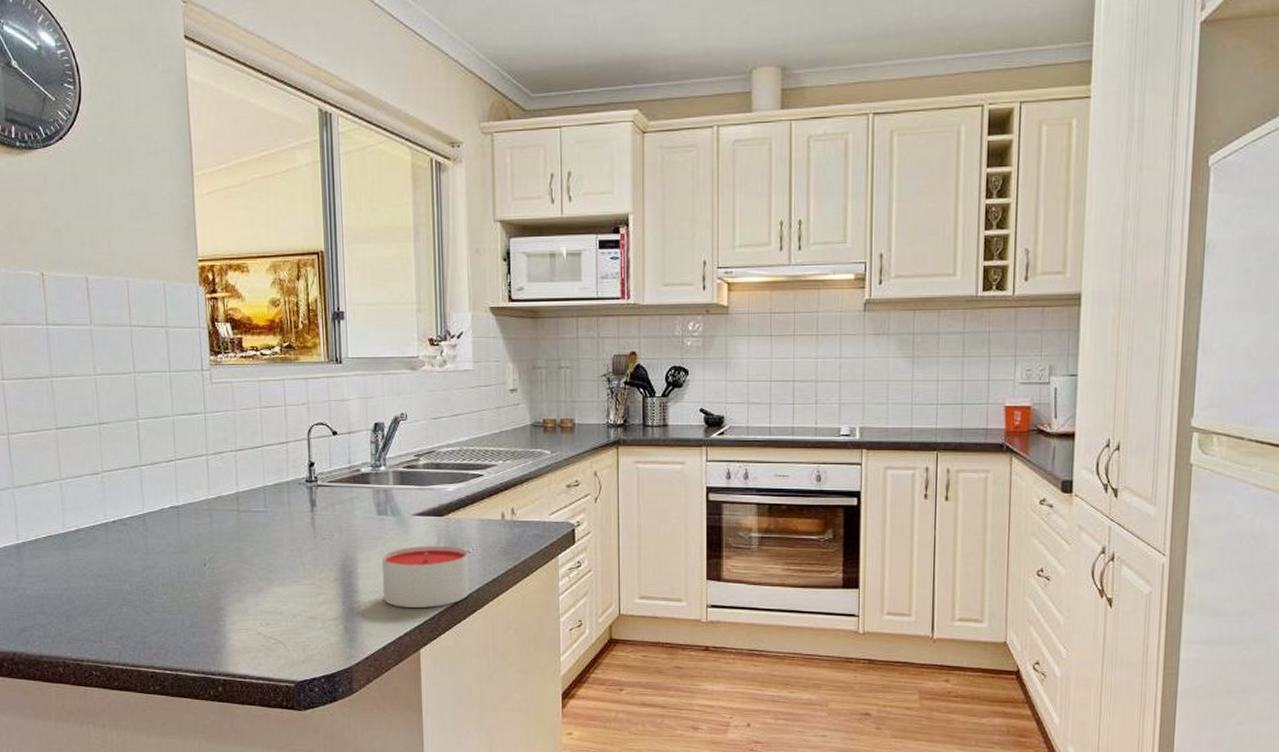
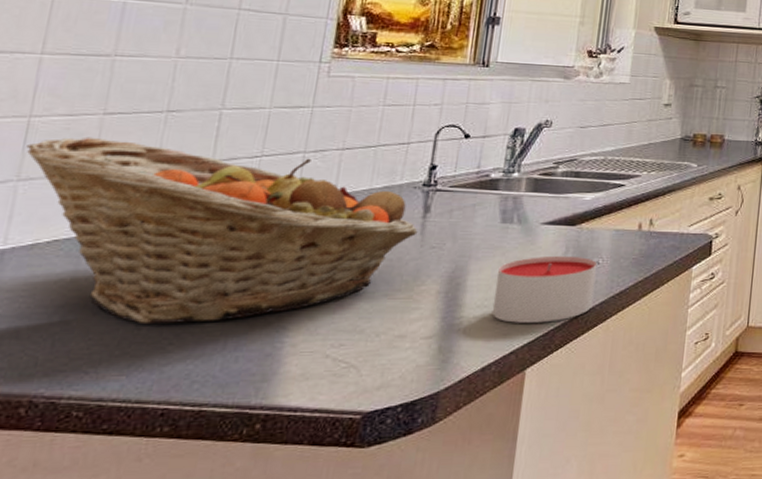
fruit basket: none [12,449,310,604] -> present [26,137,418,325]

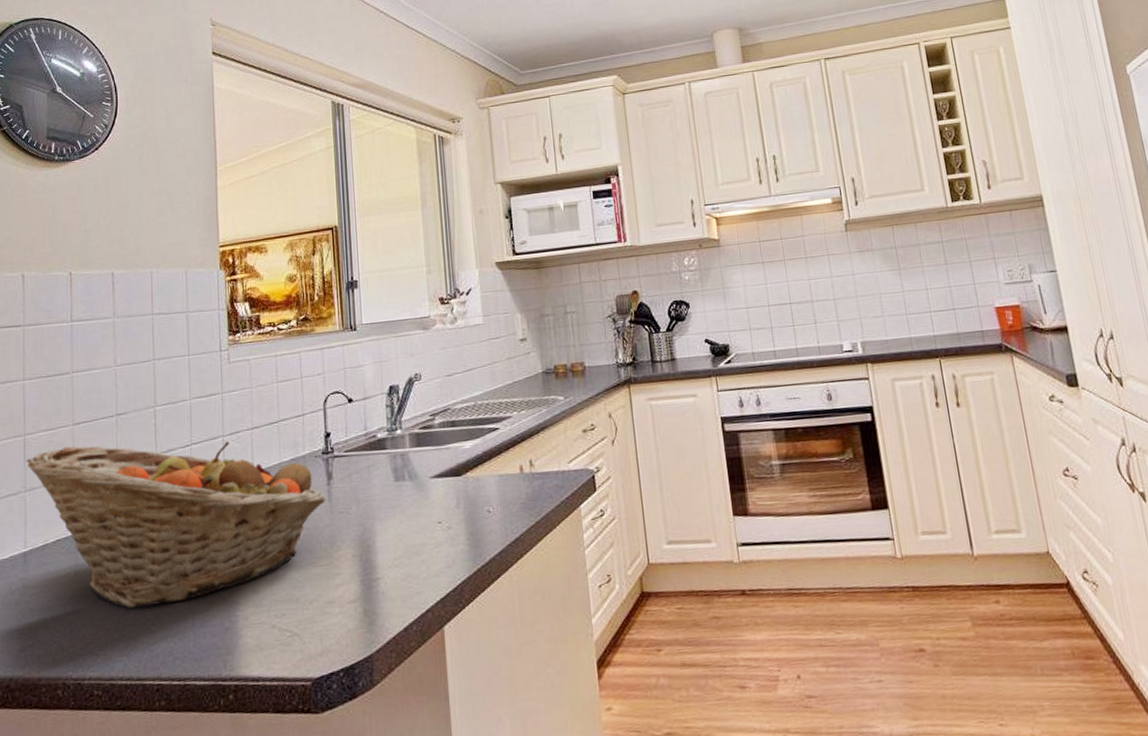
candle: present [493,255,598,323] -> none [401,507,493,581]

